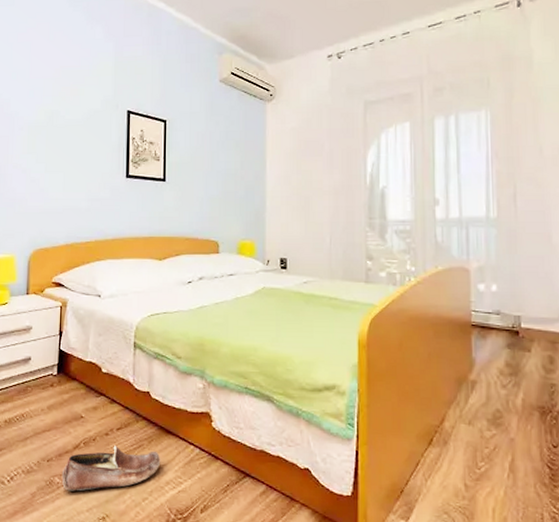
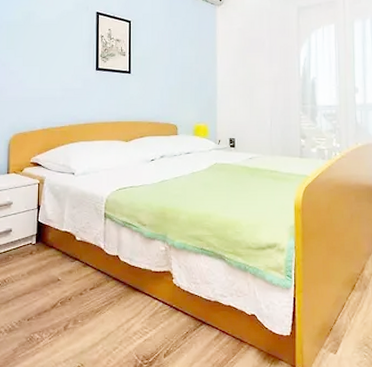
shoe: present [61,446,161,491] -> none [41,304,129,345]

